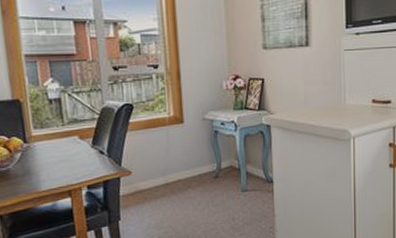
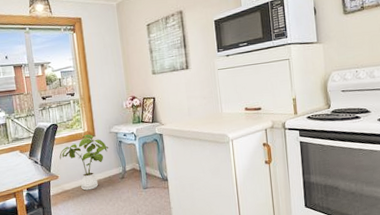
house plant: none [134,119,201,191] -> present [59,134,109,191]

